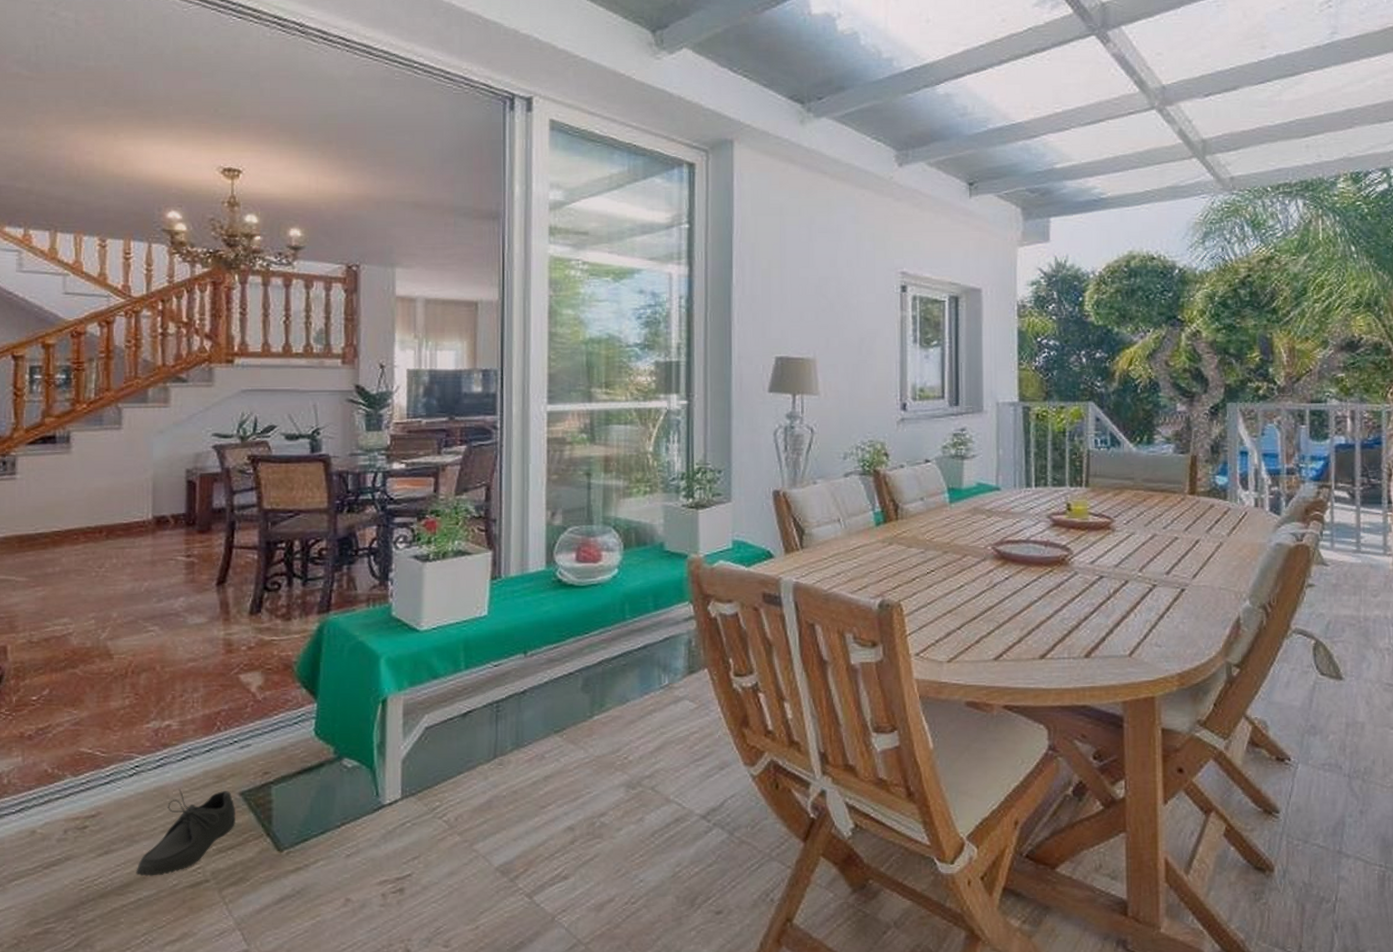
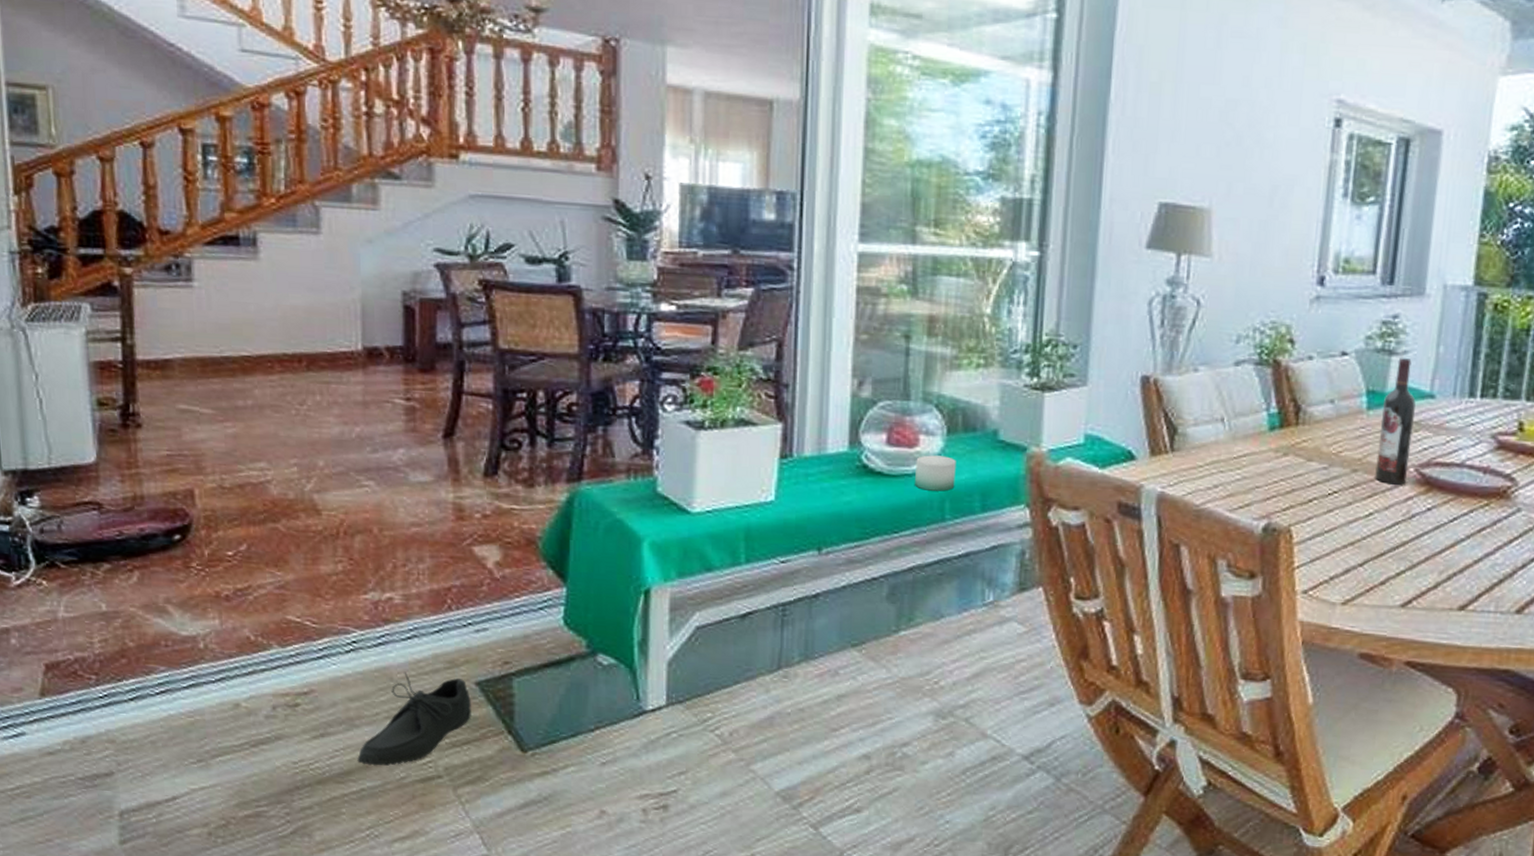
candle: none [600,566,632,596] -> present [915,454,956,491]
wine bottle: none [961,460,987,561] -> present [1375,357,1416,485]

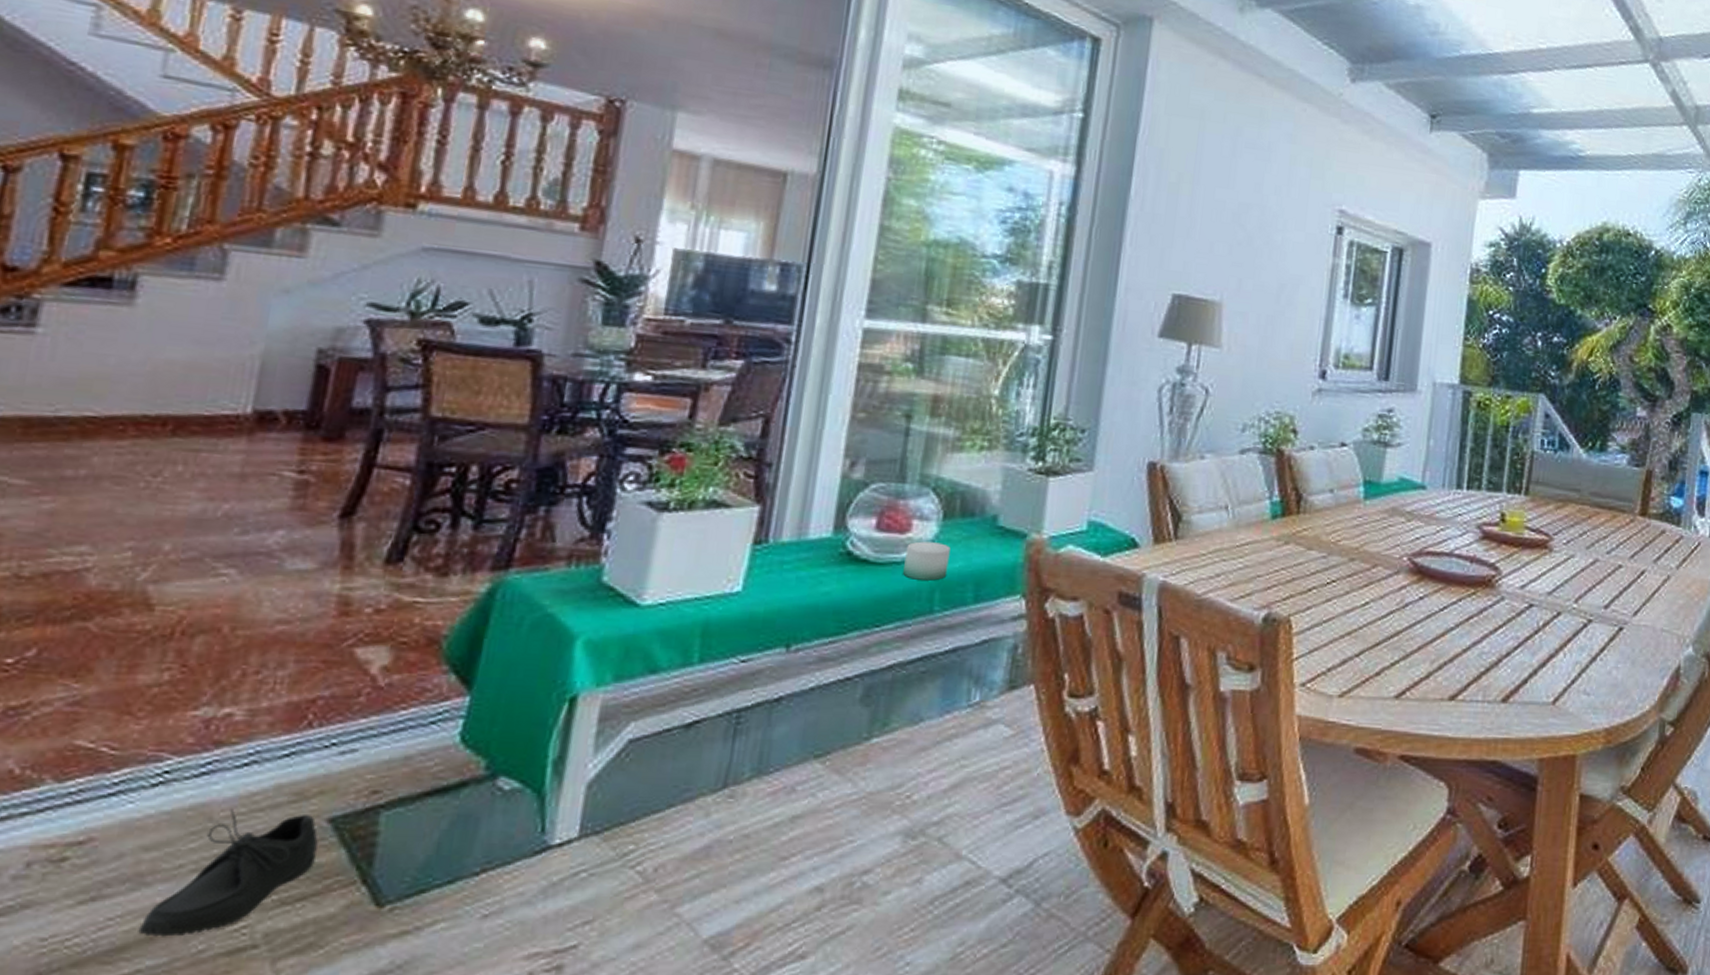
wine bottle: present [1375,357,1416,485] -> none [1371,449,1409,574]

